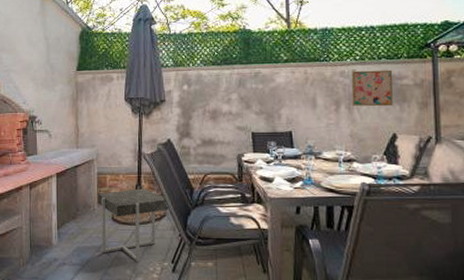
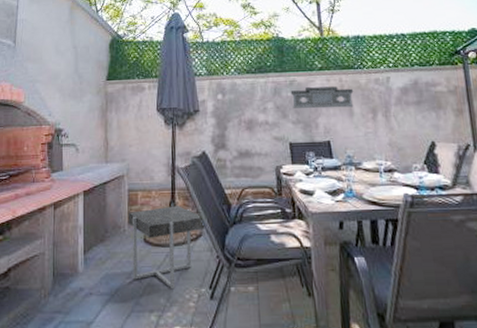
decorative wall panel: none [255,78,318,100] -> present [290,86,354,109]
wall art: present [351,70,393,107] -> none [385,77,429,114]

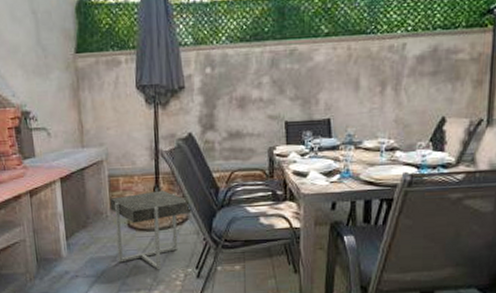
decorative wall panel: present [290,86,354,109] -> none [290,55,363,83]

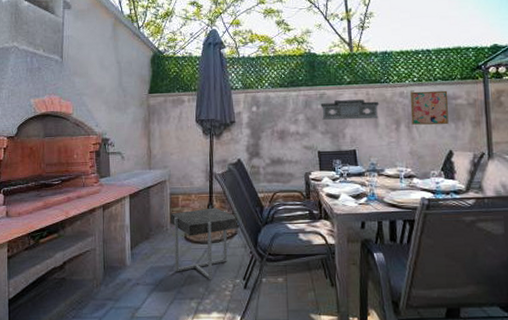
decorative wall panel: none [290,55,363,83] -> present [320,99,379,121]
wall art: none [399,42,448,87] -> present [410,90,449,125]

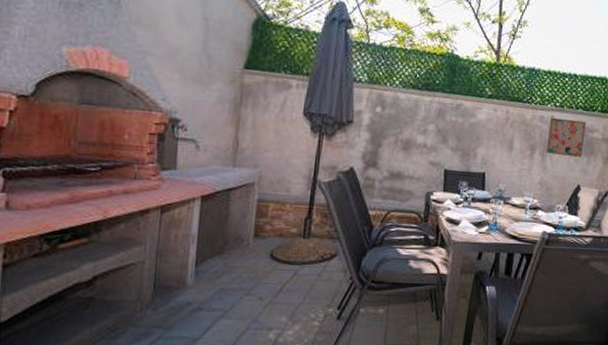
side table: present [171,207,240,280] -> none [252,222,342,308]
decorative wall panel: present [320,99,379,121] -> none [455,114,518,142]

